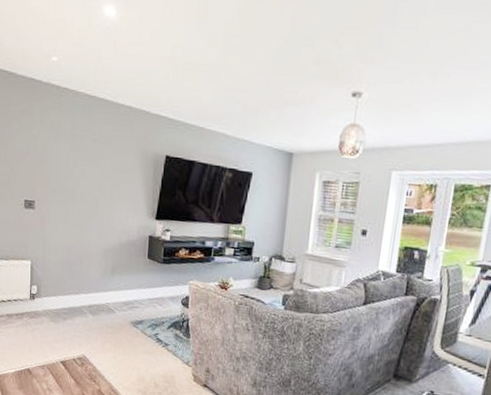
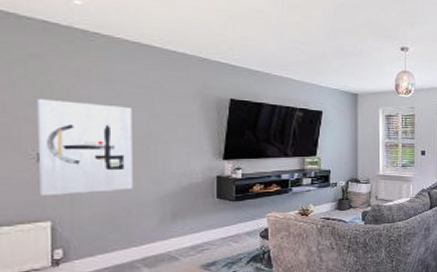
wall art: none [24,151,88,240] -> present [36,98,133,197]

